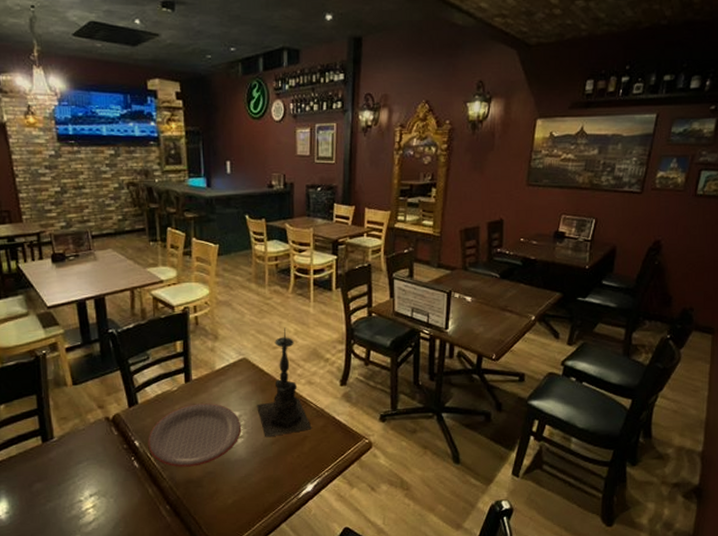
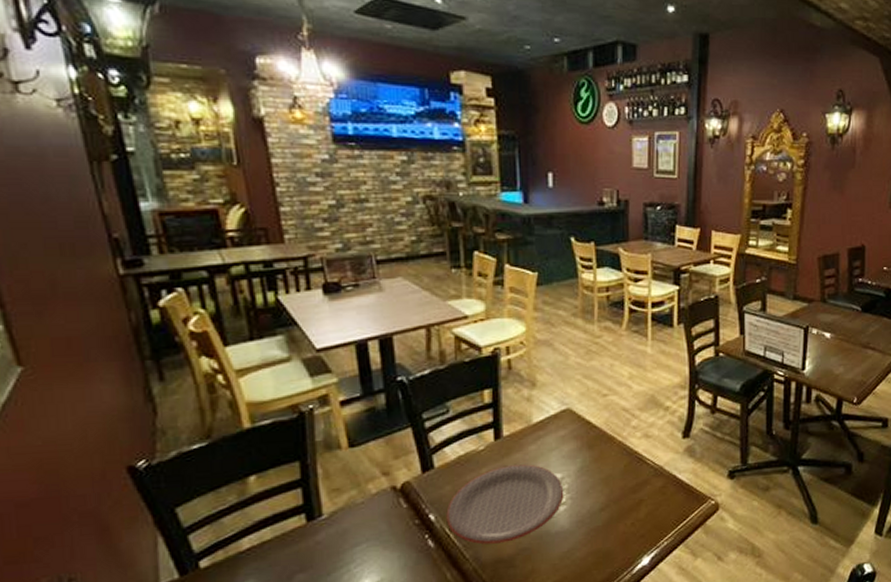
candle holder: present [257,327,312,438] -> none [583,371,649,503]

